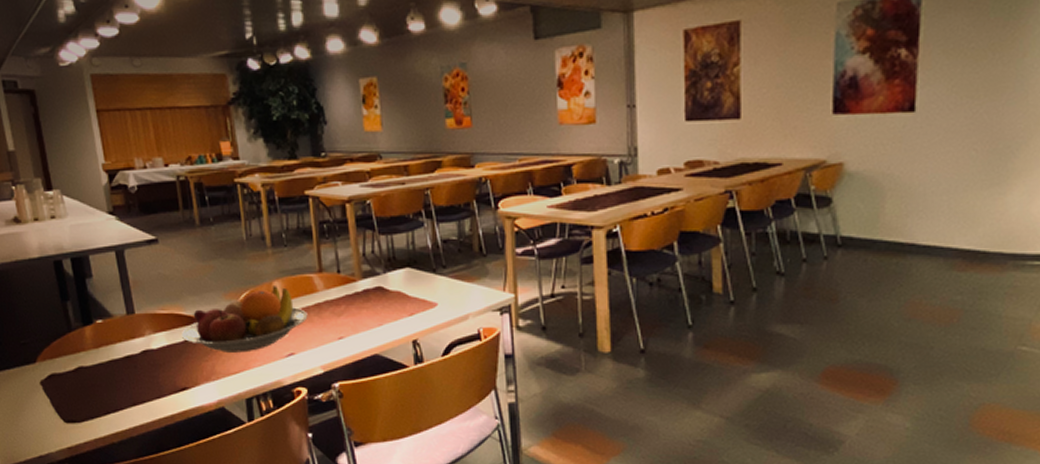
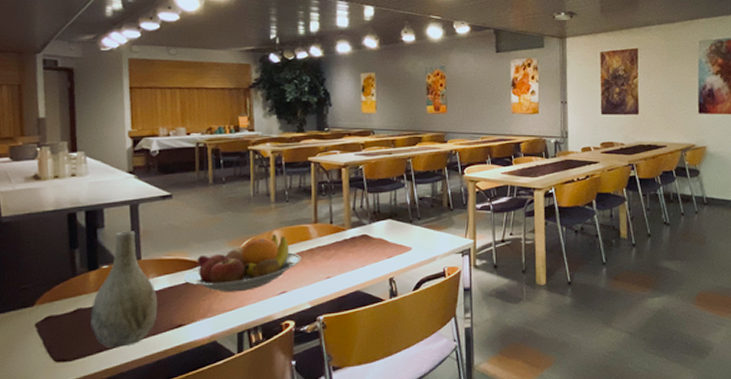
vase: none [92,281,160,411] -> present [91,231,158,348]

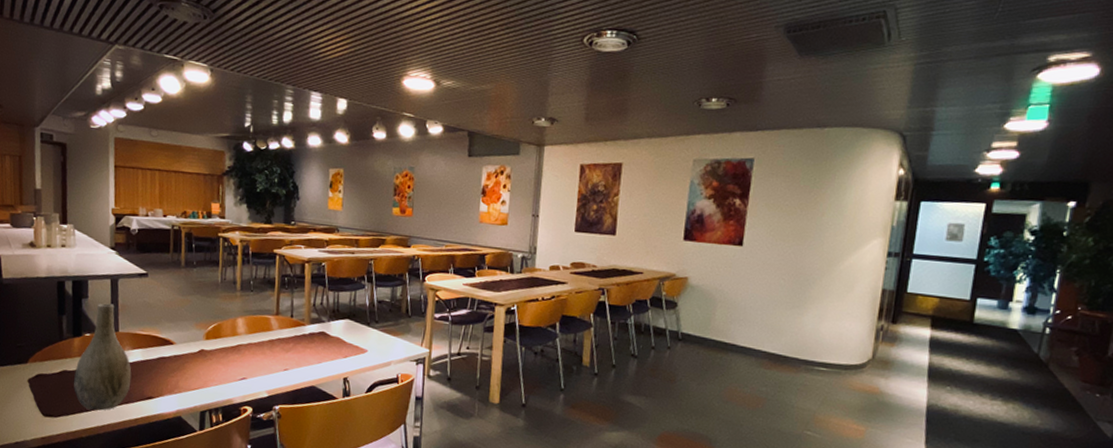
fruit bowl: present [183,234,301,292] -> none [154,322,262,373]

